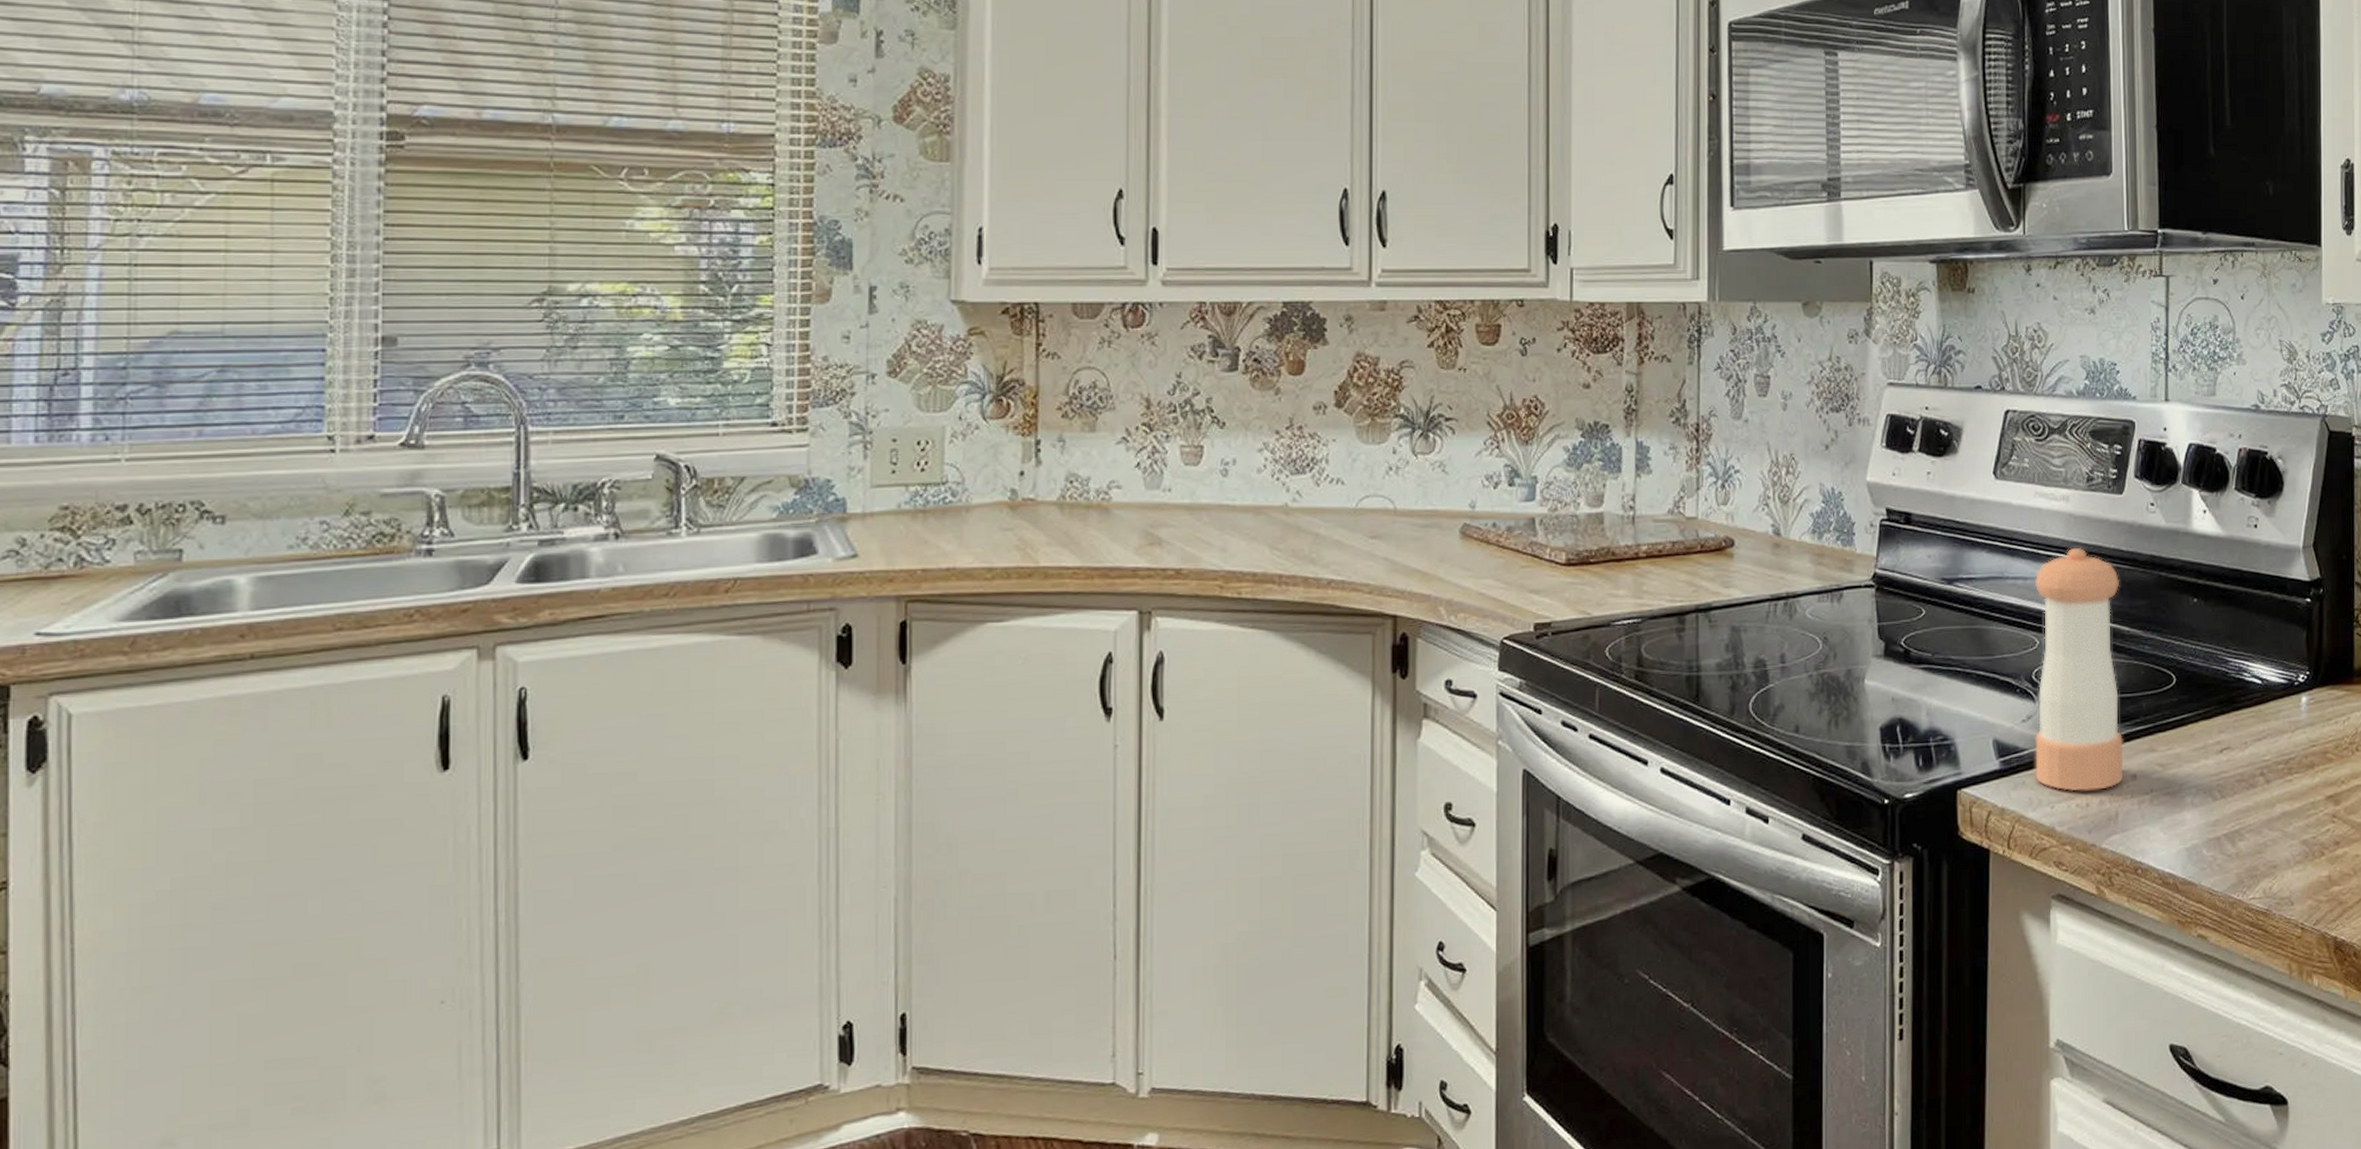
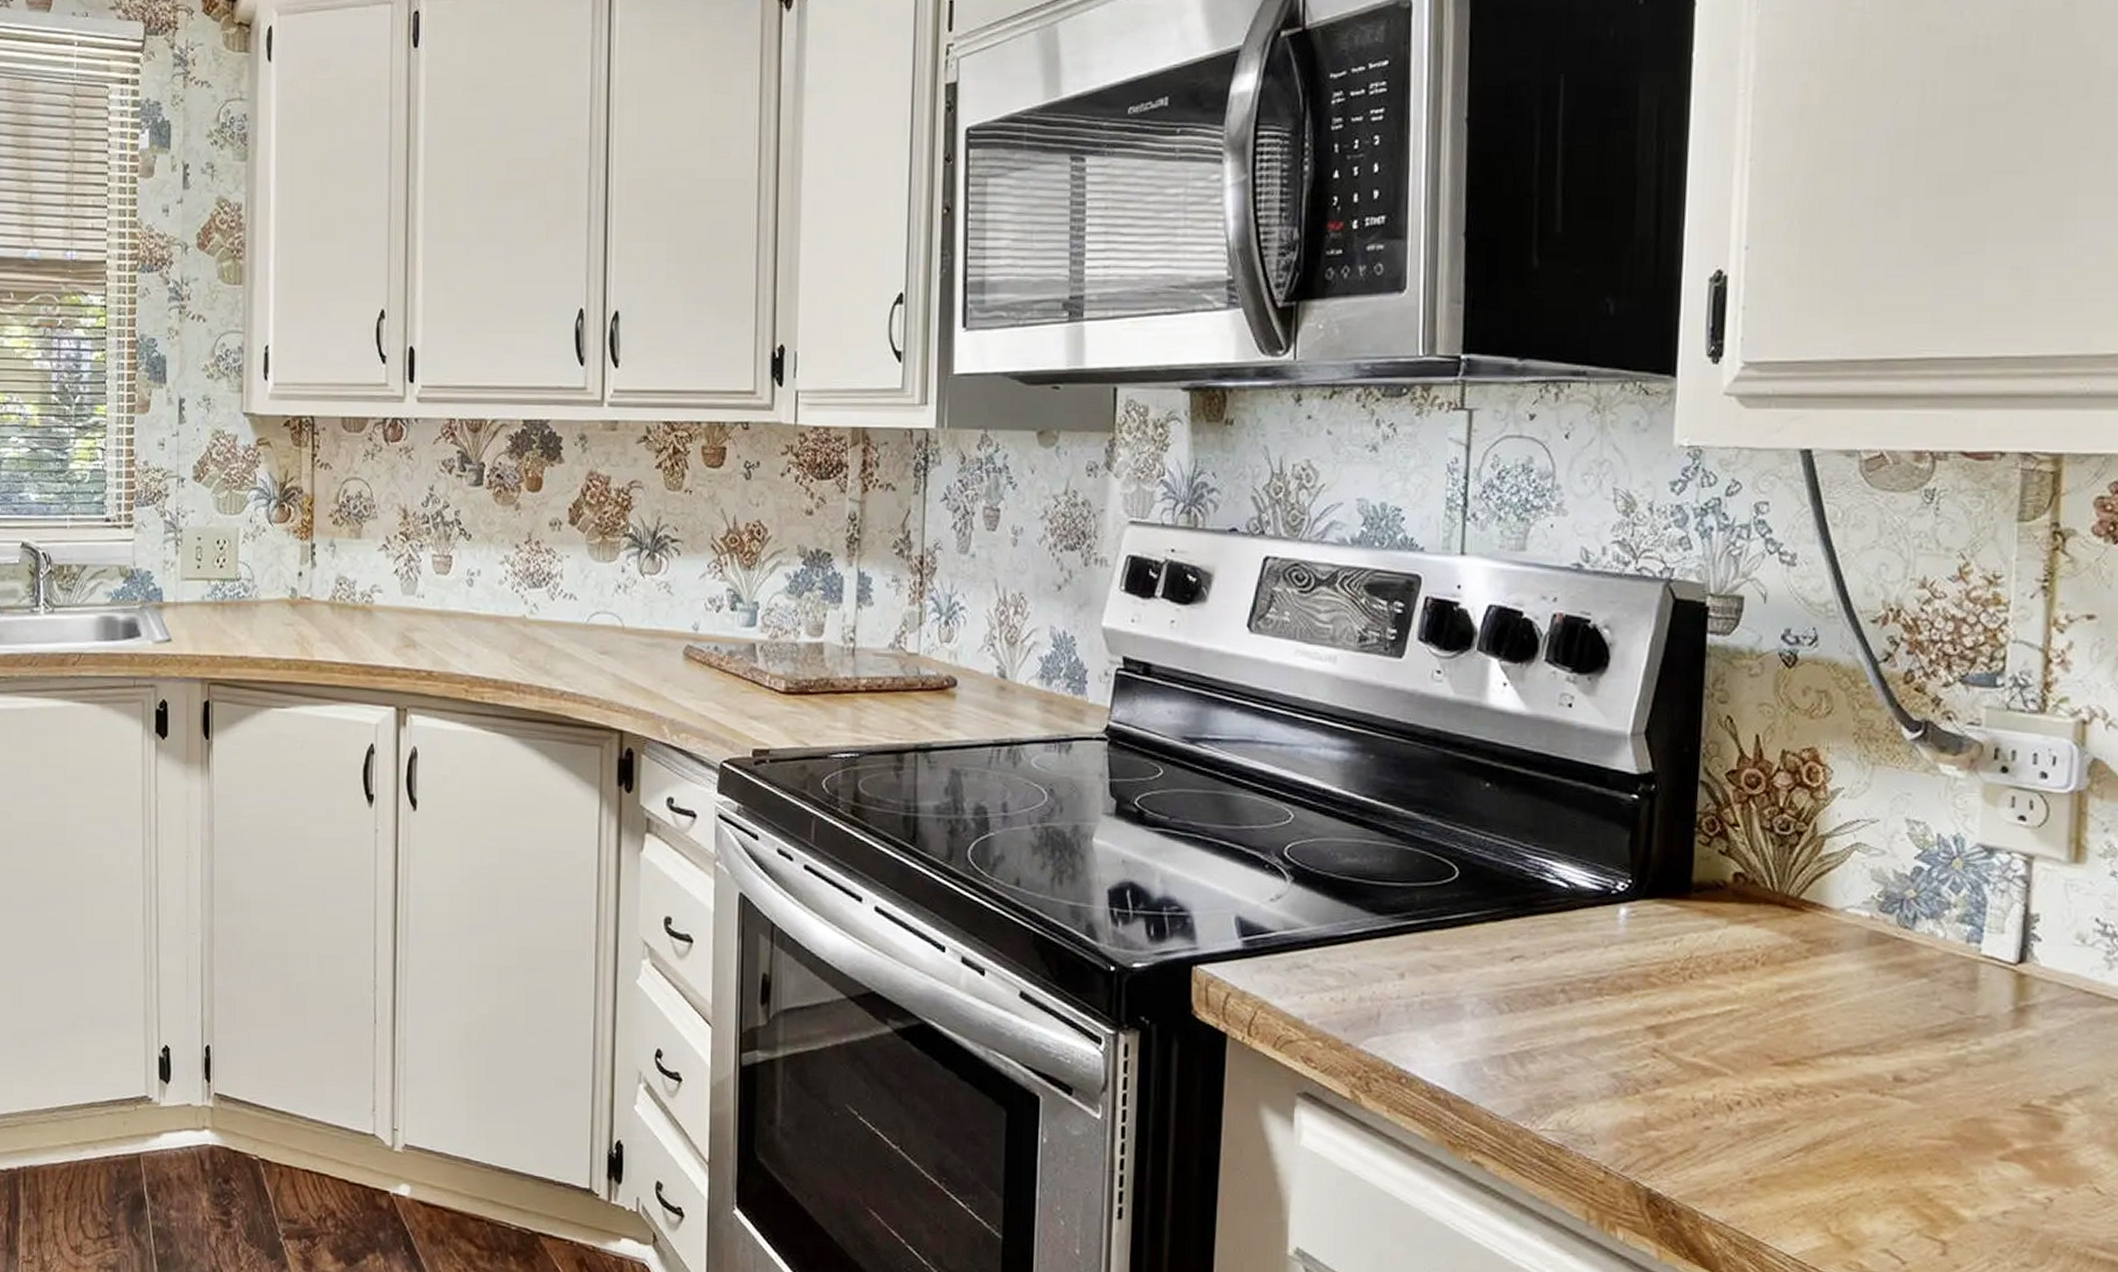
pepper shaker: present [2034,547,2124,792] -> none [1283,714,1395,985]

